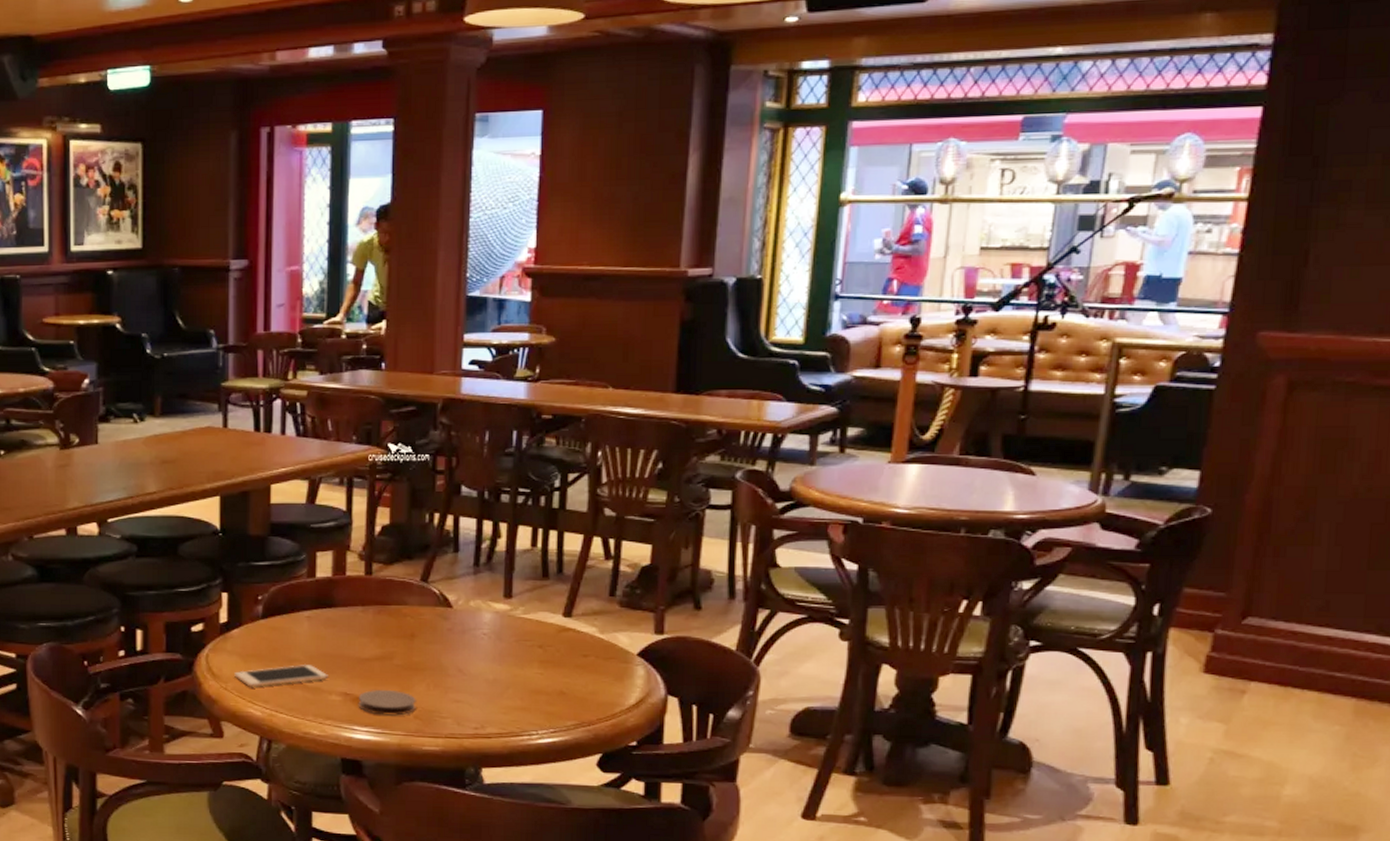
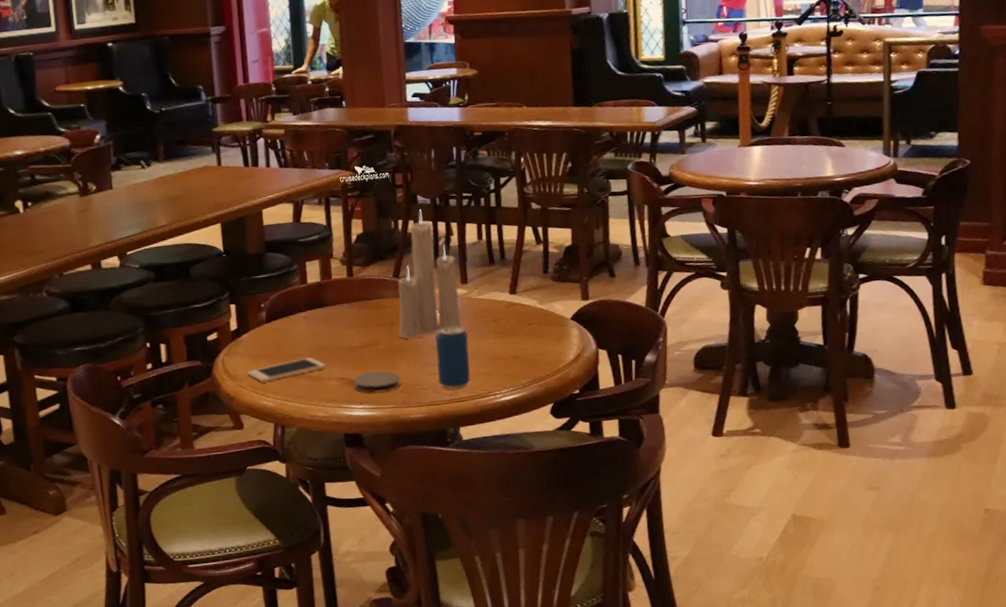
candle: none [420,502,500,656] -> present [398,209,462,339]
beverage can: none [461,646,505,723] -> present [436,325,471,390]

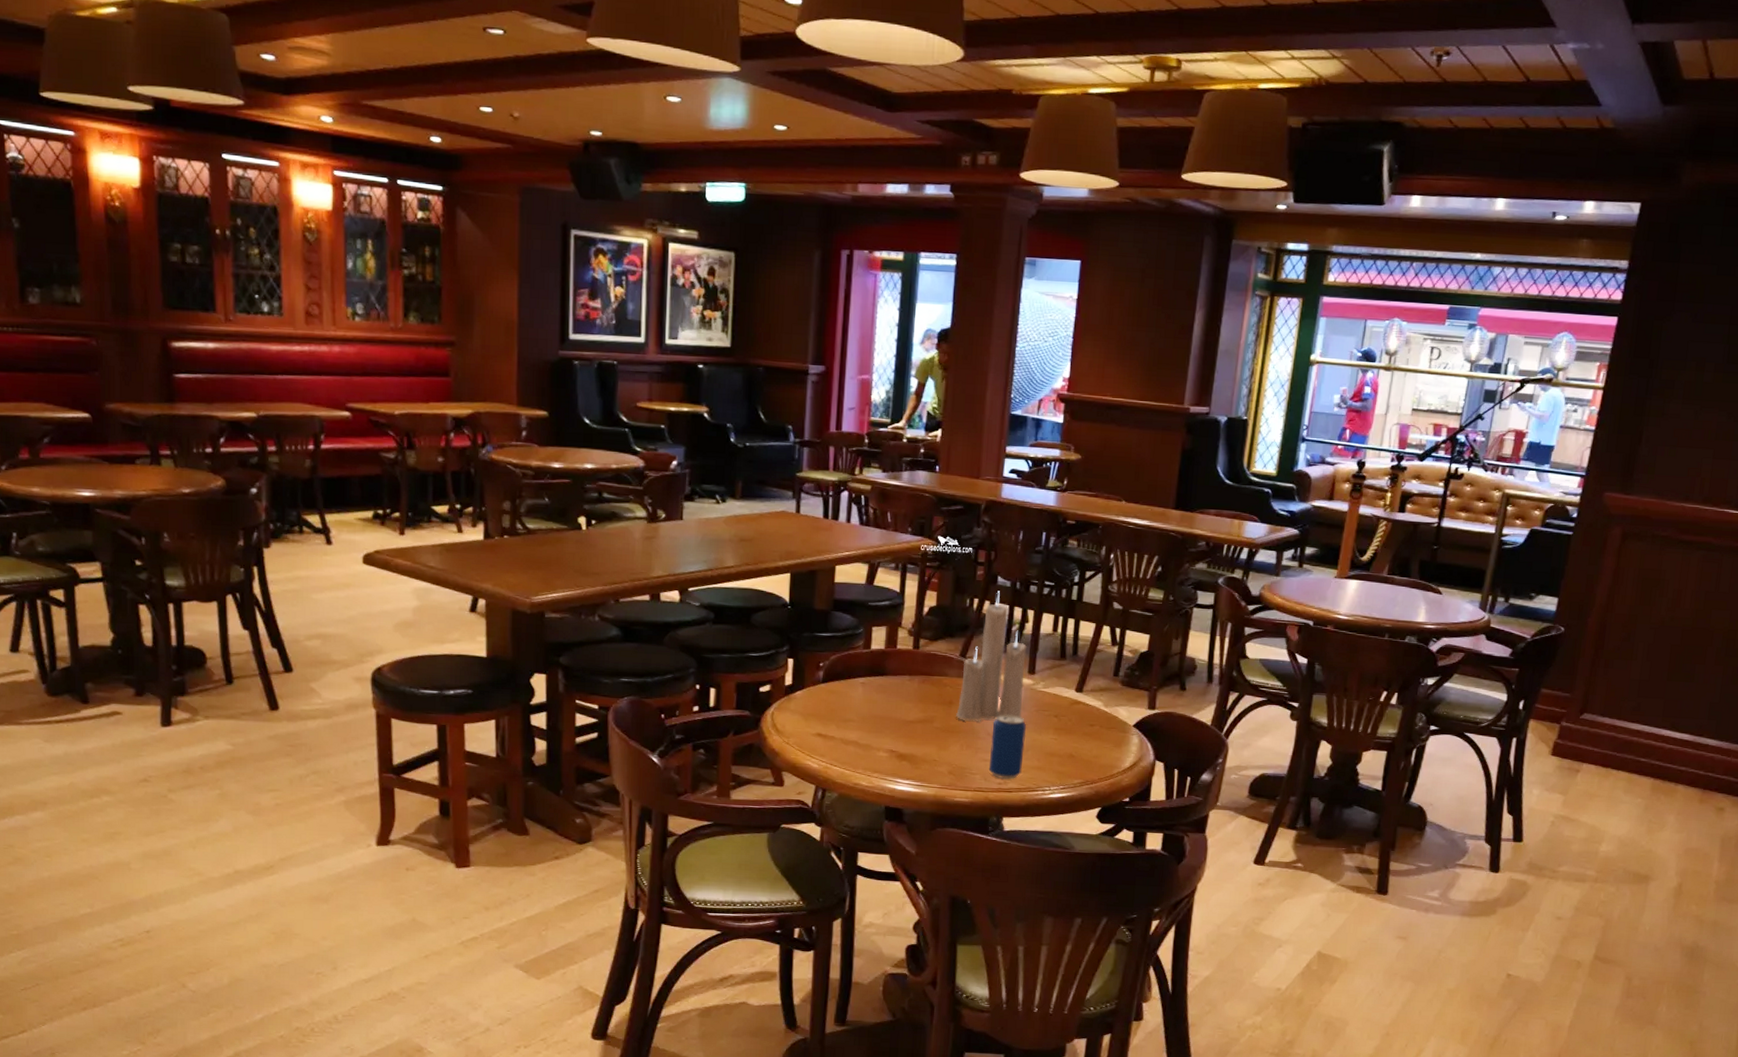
cell phone: present [247,357,326,382] -> none [796,723,878,743]
coaster: present [352,371,401,393] -> none [901,748,951,771]

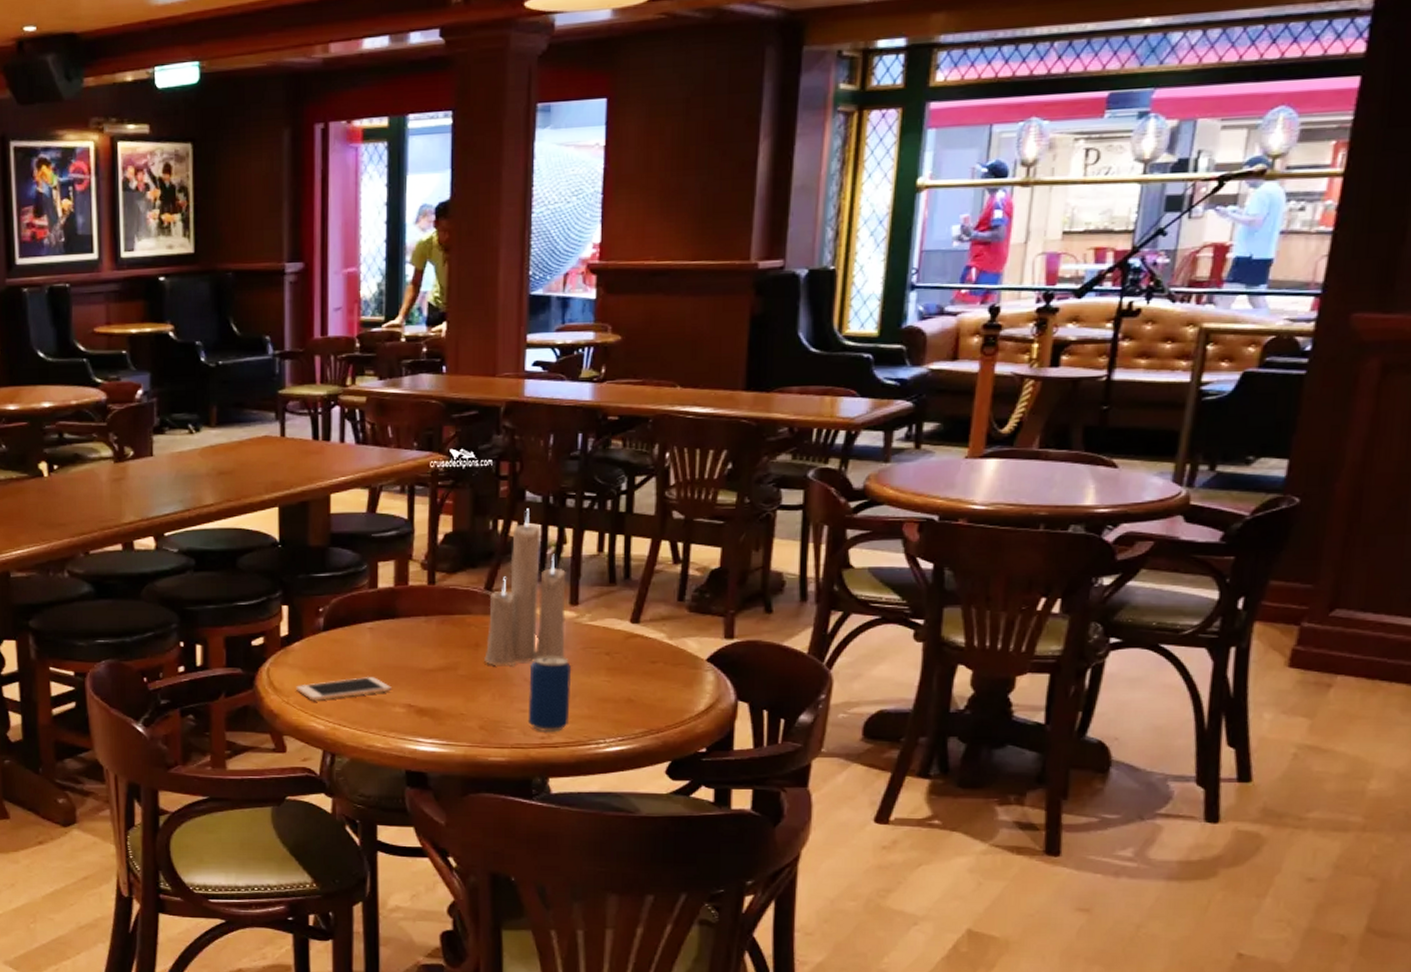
cell phone: none [796,723,878,743] -> present [296,676,392,701]

